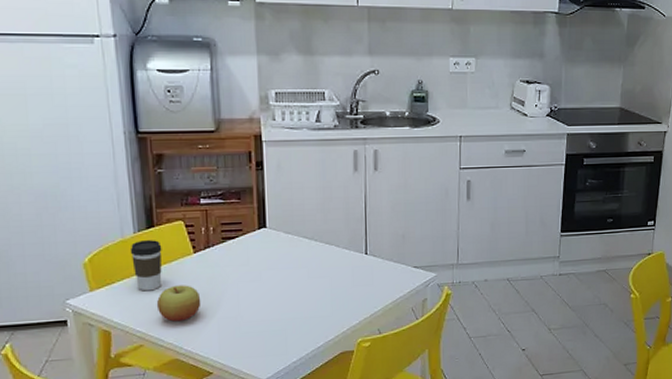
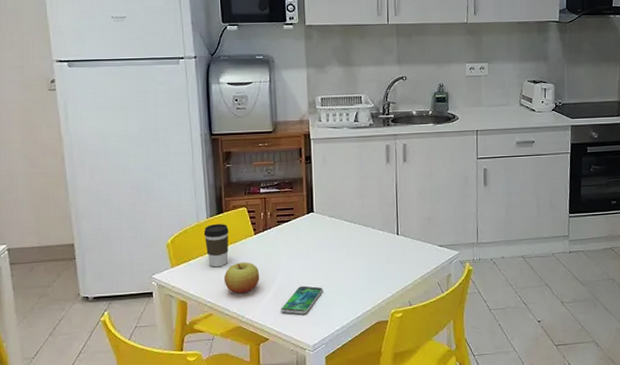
smartphone: none [227,312,278,345] -> present [281,286,323,315]

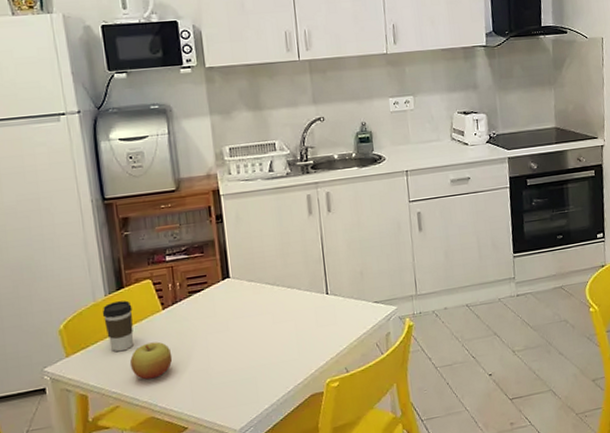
smartphone: present [281,286,323,315] -> none [199,361,247,397]

